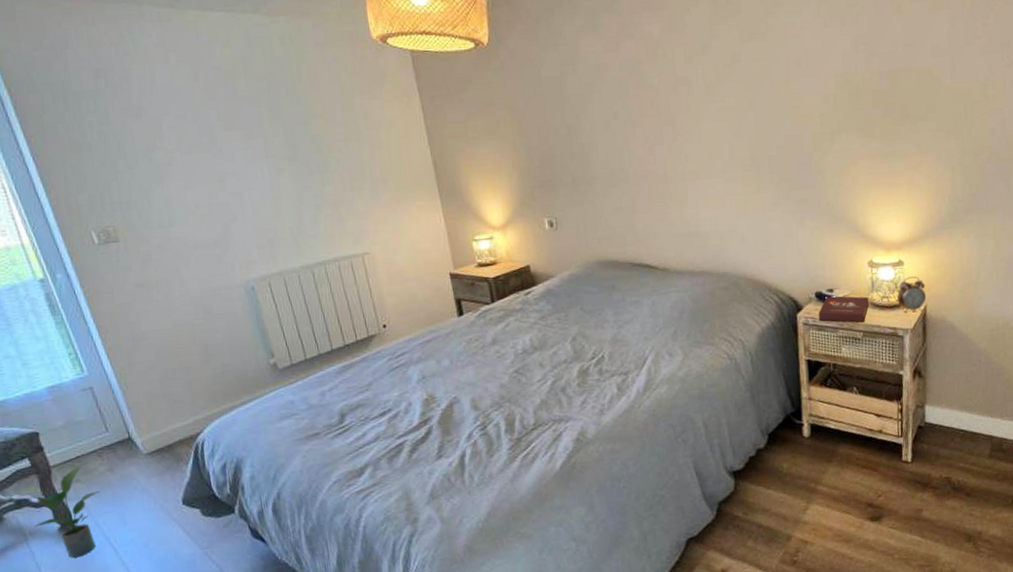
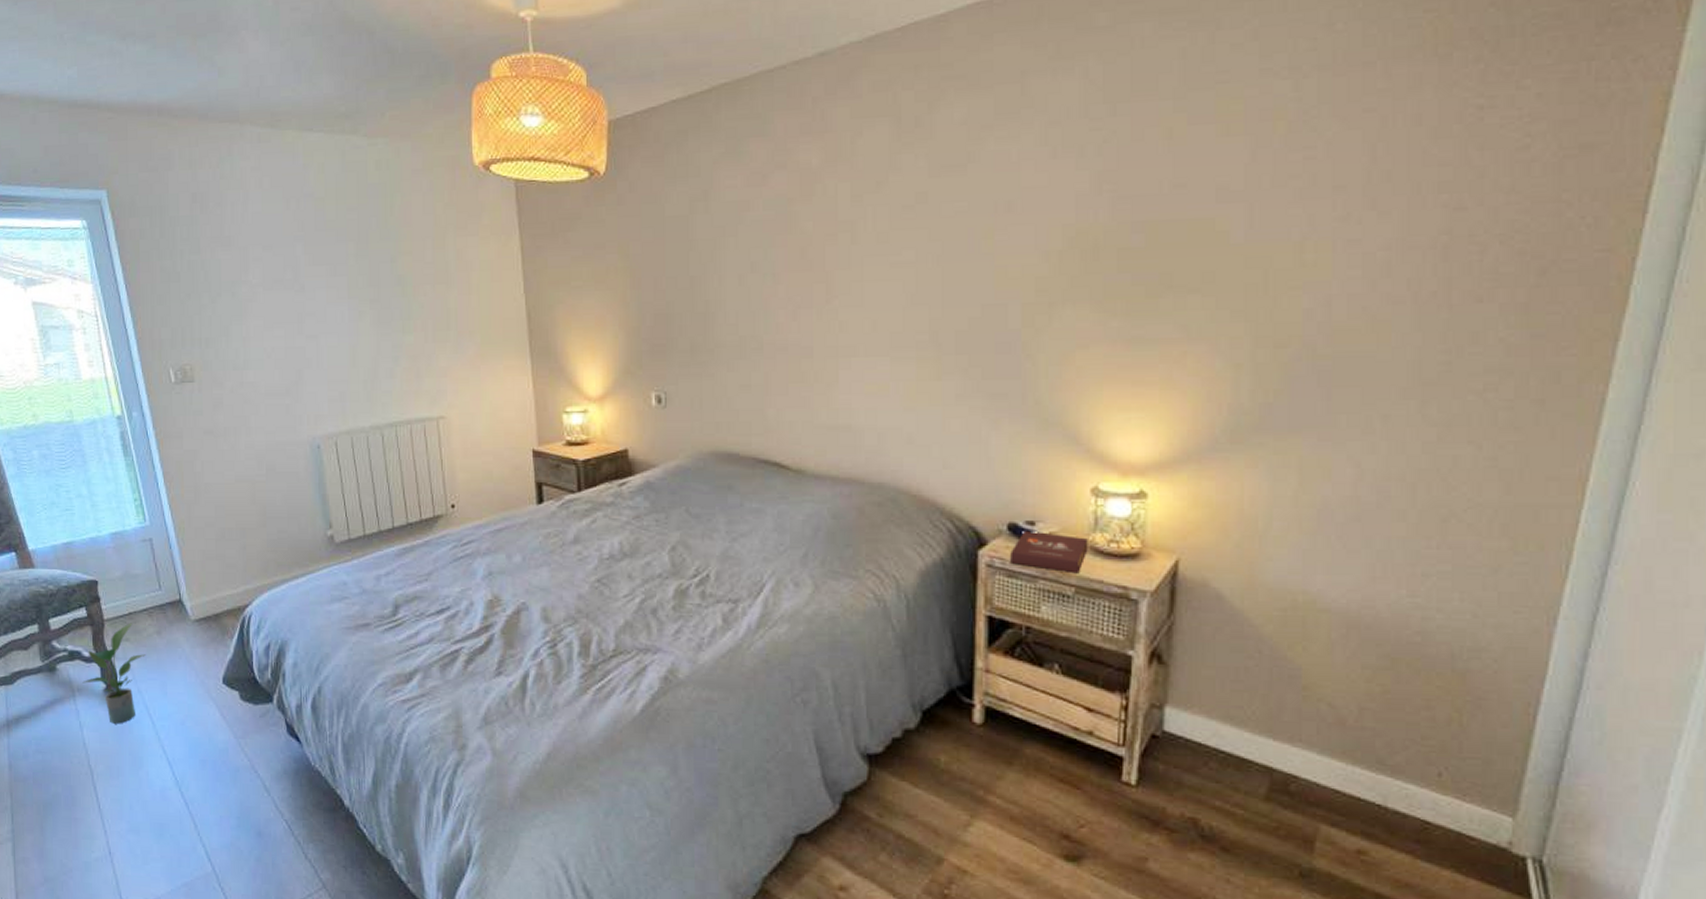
alarm clock: present [897,276,927,312] -> none [1133,516,1180,567]

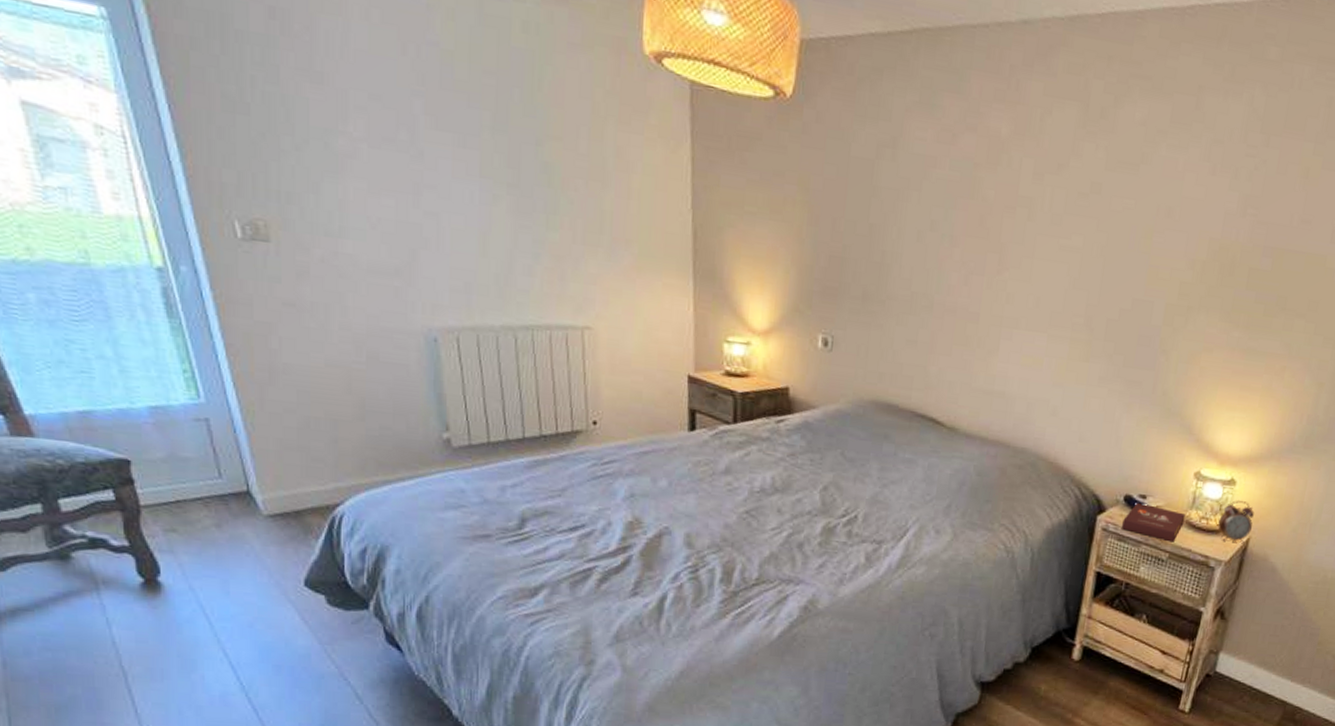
potted plant: present [82,622,146,724] -> none [109,511,200,623]
alarm clock: none [1133,516,1180,567] -> present [1218,500,1254,543]

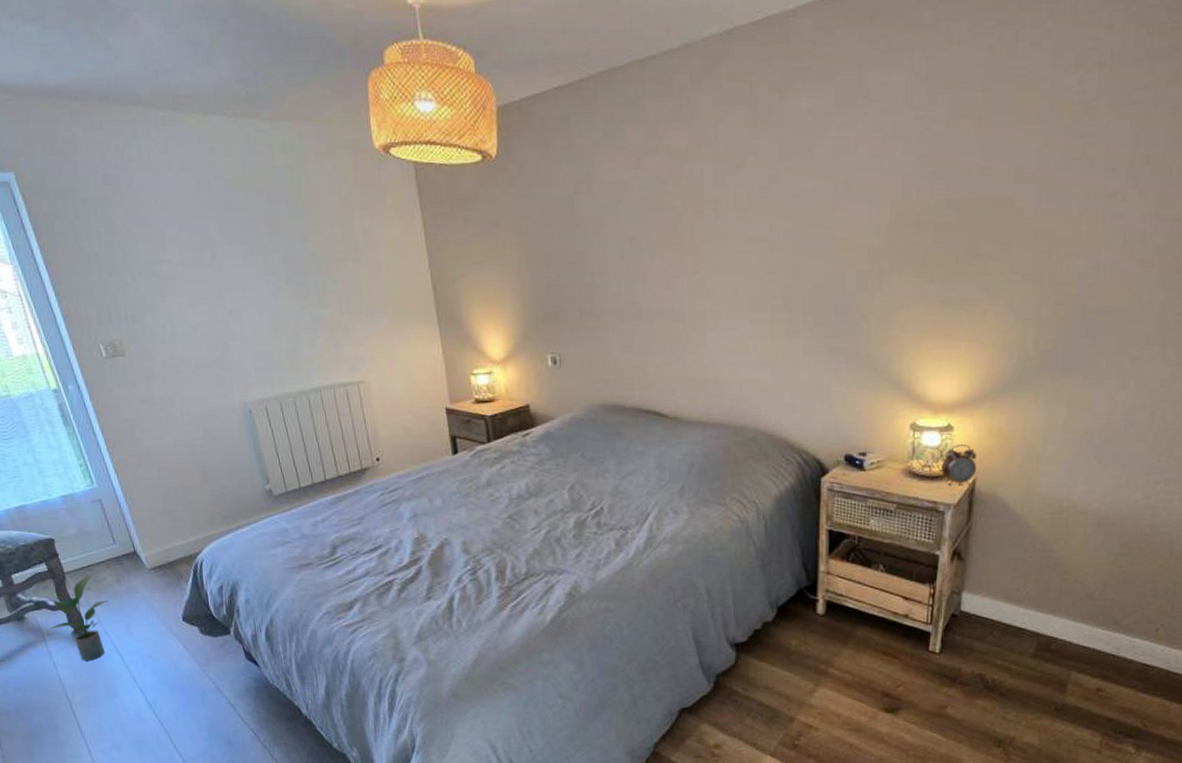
potted plant: none [109,511,200,623] -> present [51,574,108,661]
book: present [1122,502,1186,542] -> none [847,460,907,493]

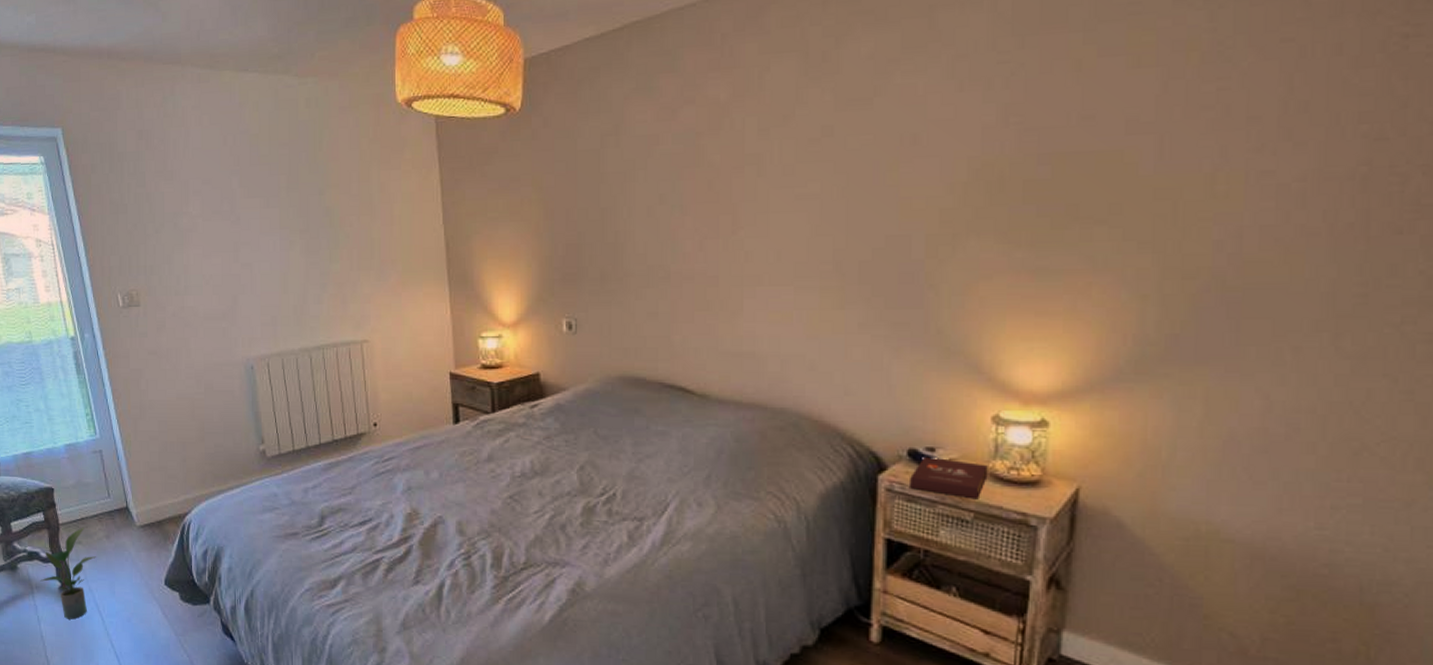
book: none [847,460,907,493] -> present [910,456,988,500]
alarm clock: present [941,444,977,485] -> none [1033,445,1081,495]

